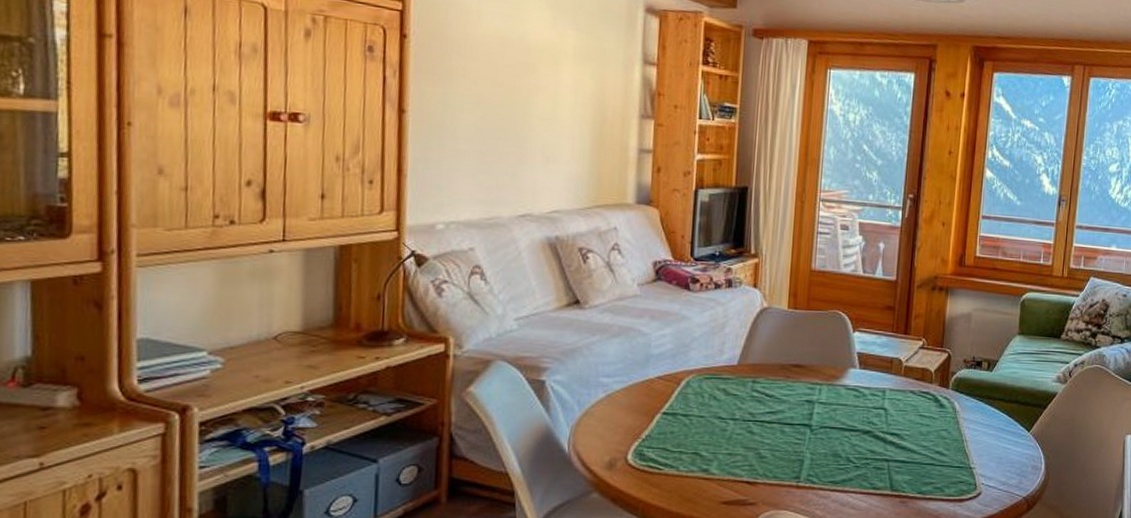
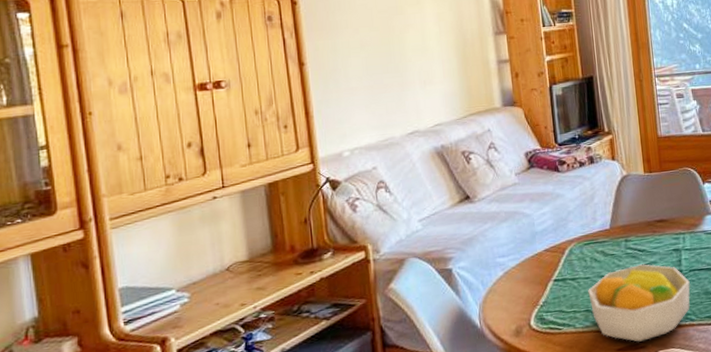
fruit bowl: none [699,411,818,497] -> present [588,264,690,342]

